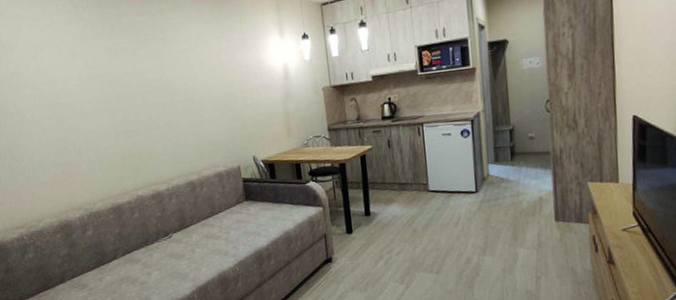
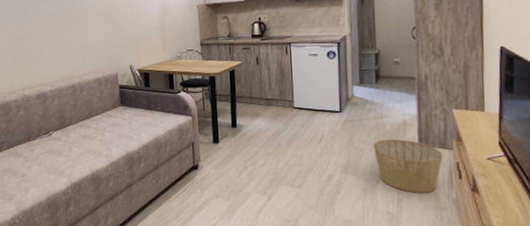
basket: none [510,216,580,270] -> present [373,139,443,193]

